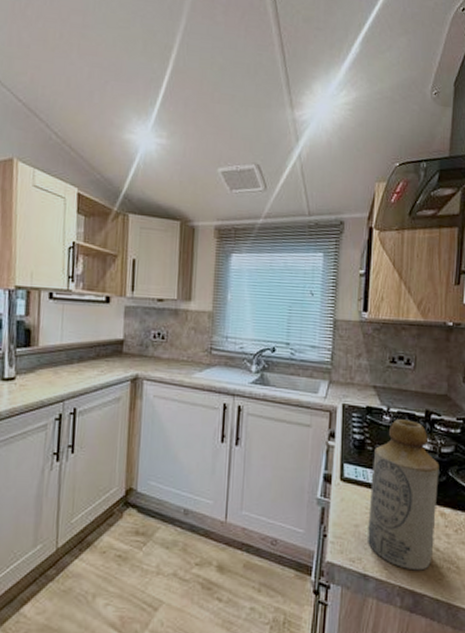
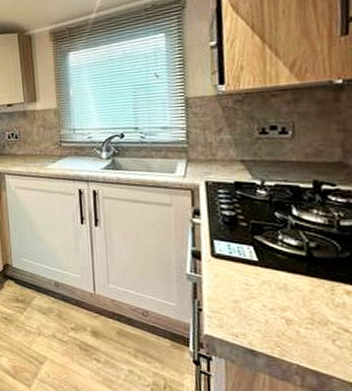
bottle: present [368,419,440,571] -> none [248,192,341,351]

